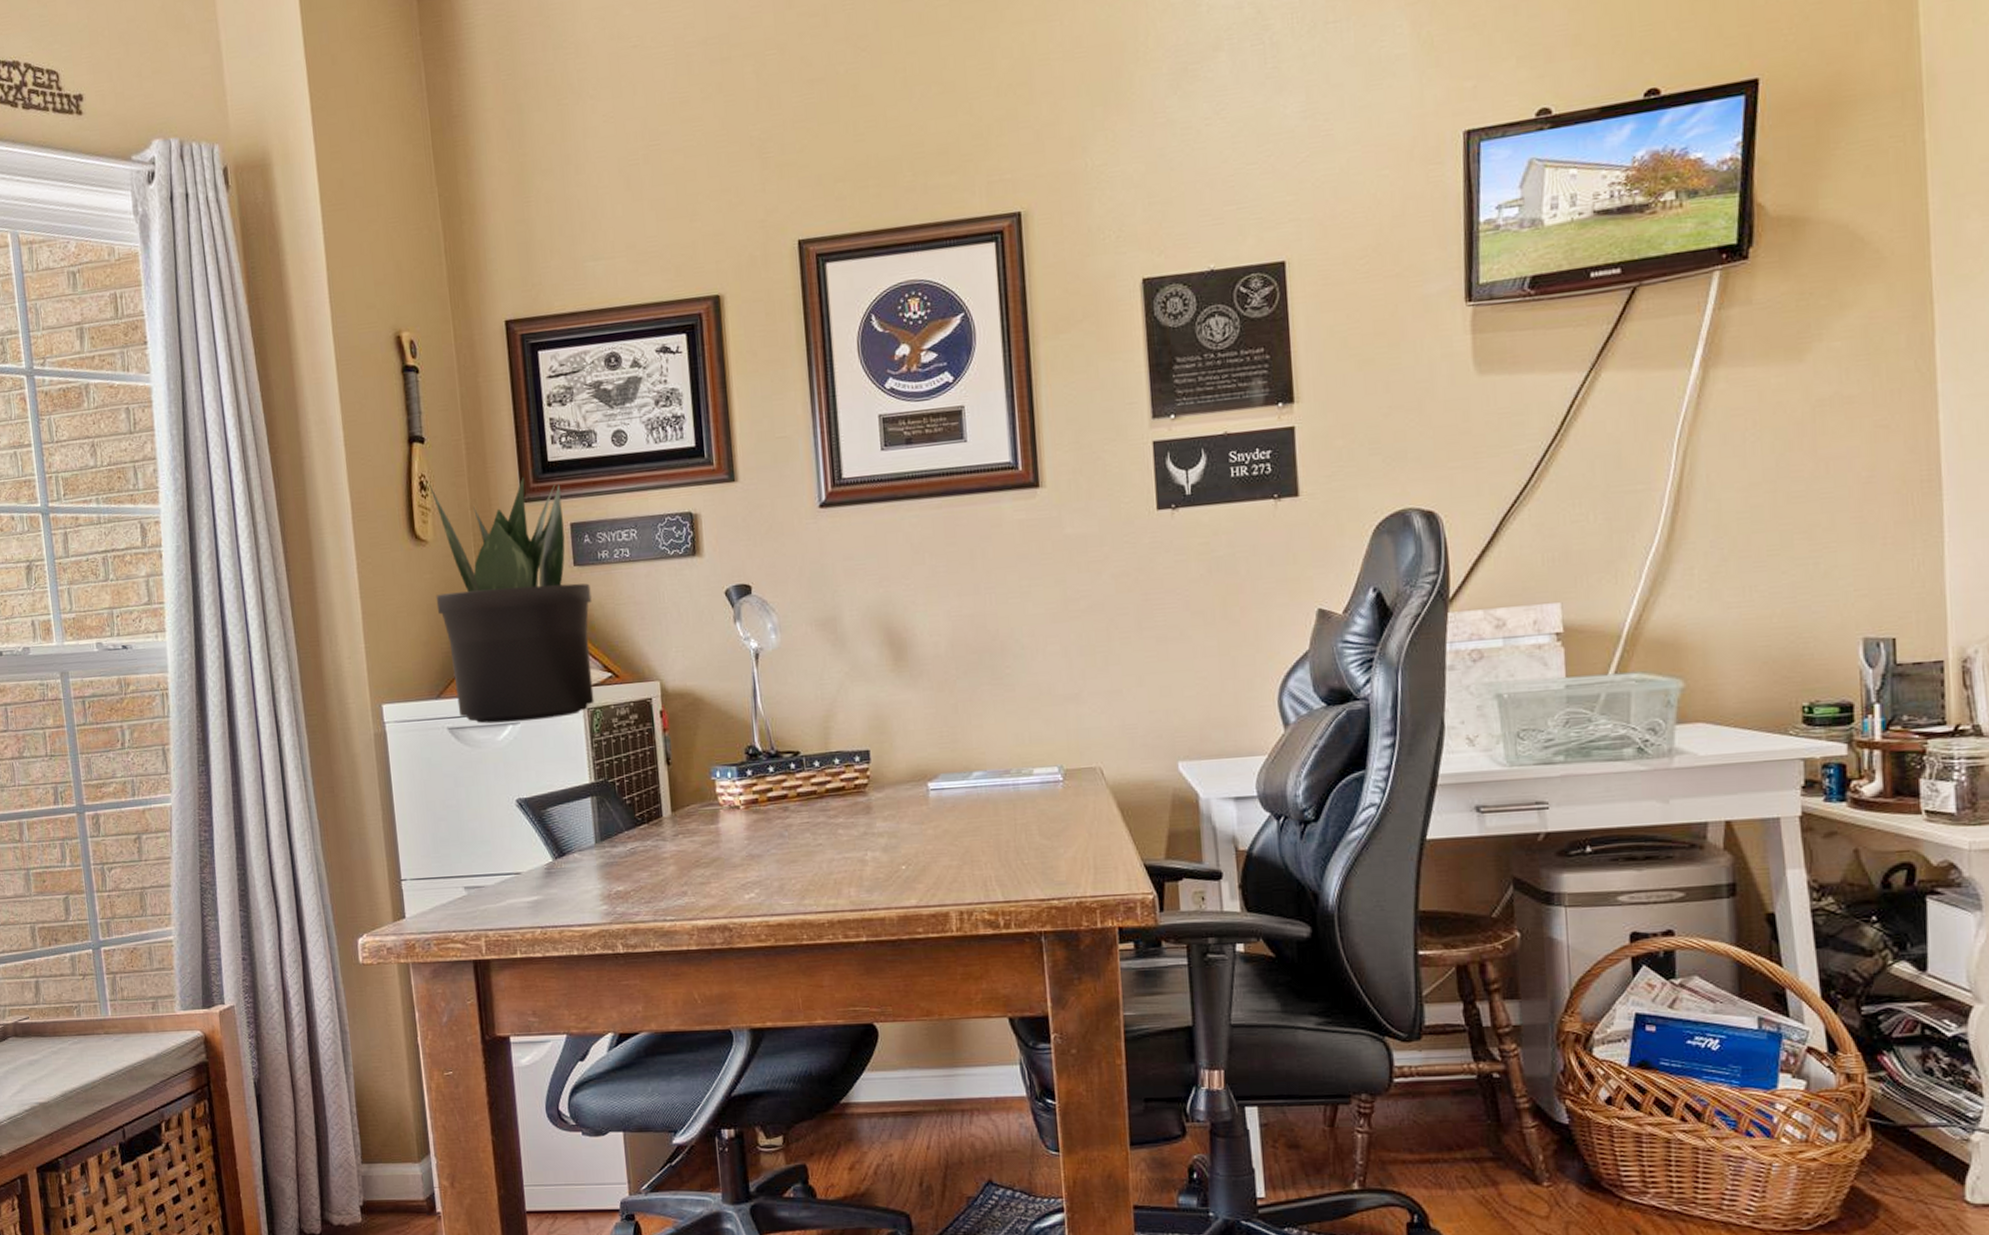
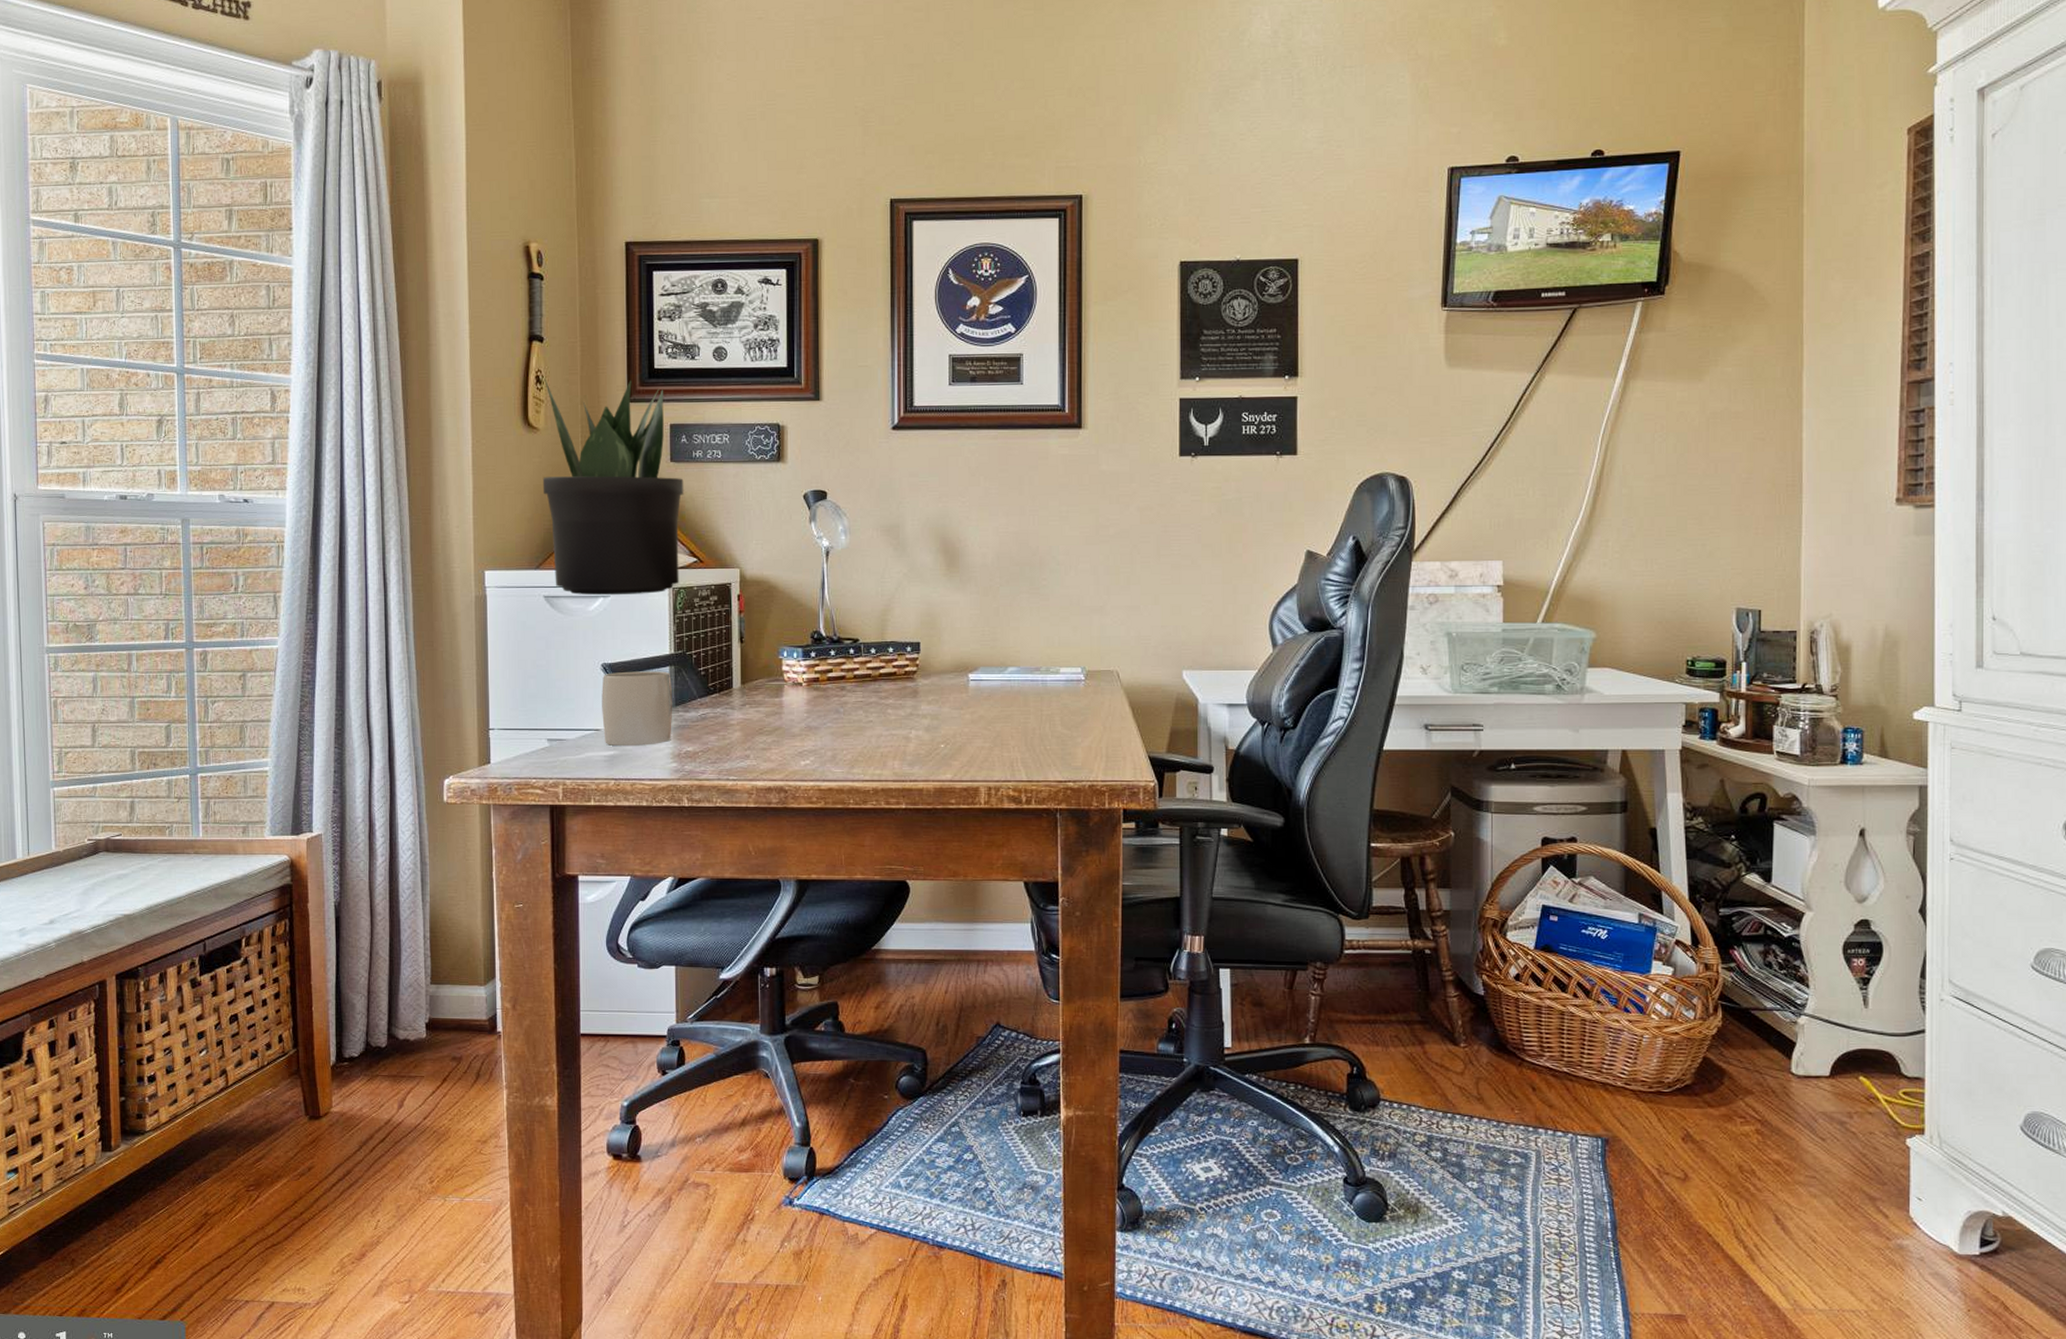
mug: none [518,803,599,891] -> present [601,671,673,747]

